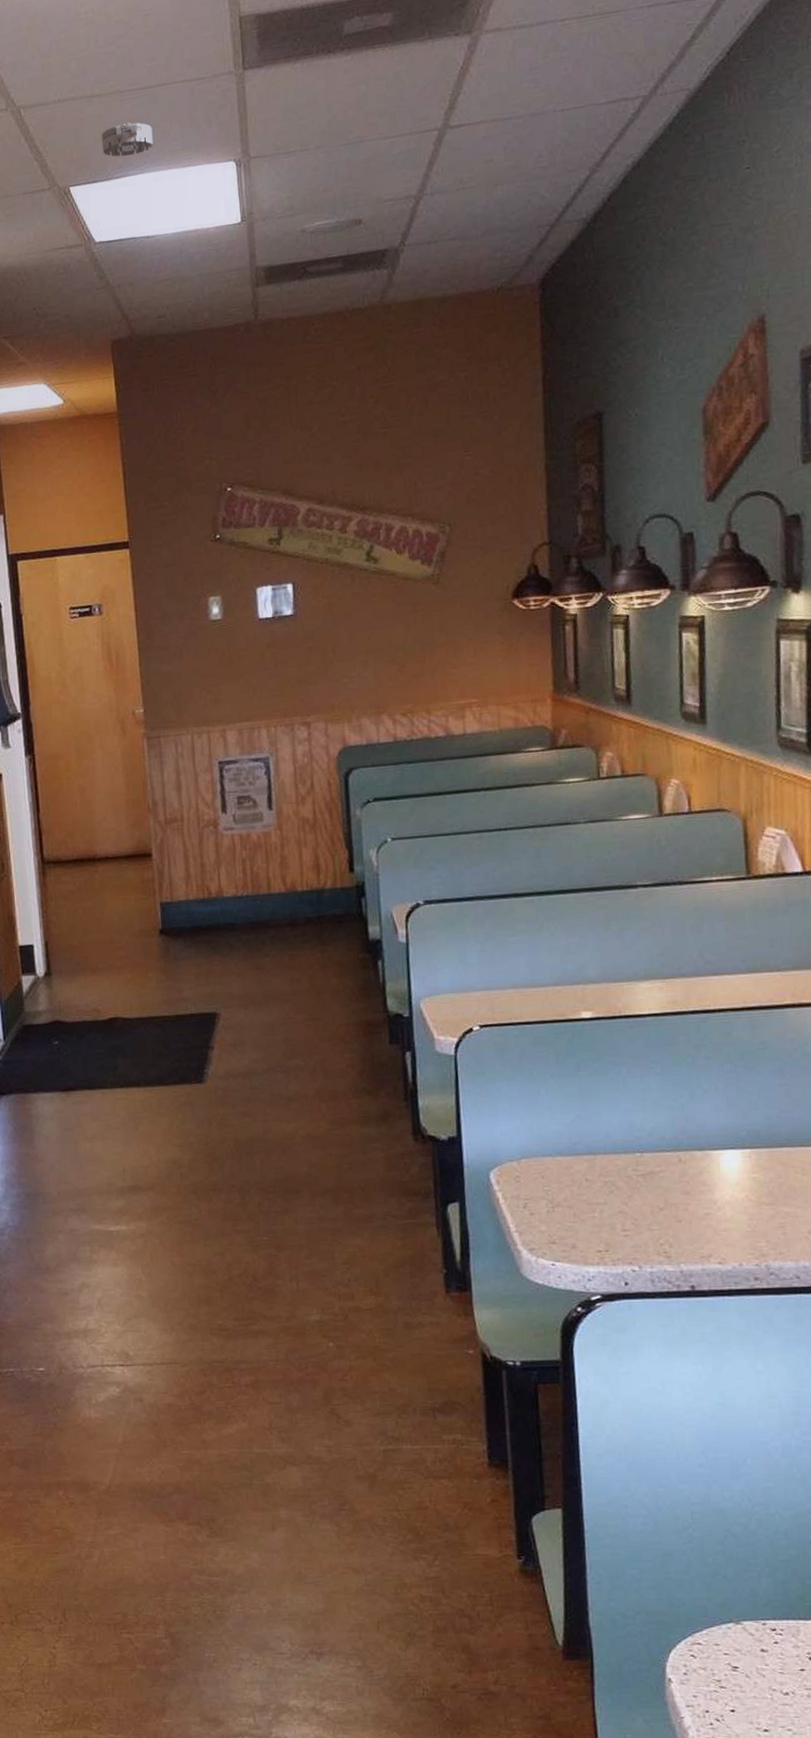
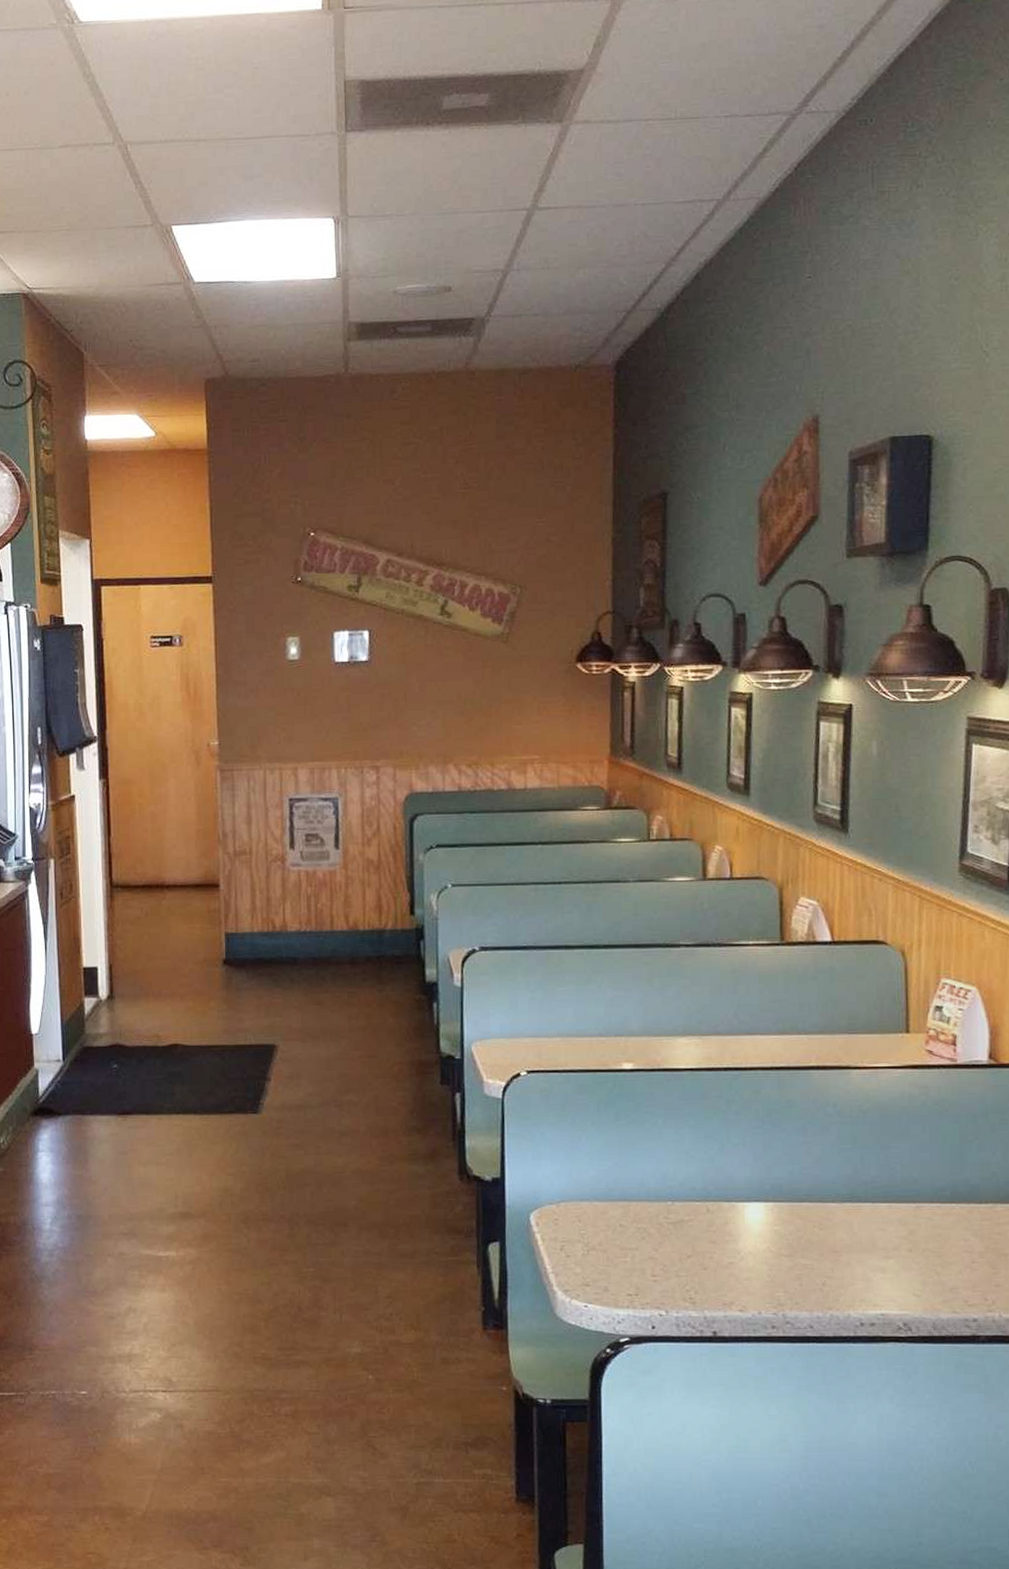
smoke detector: present [101,122,153,157] -> none [205,169,255,202]

